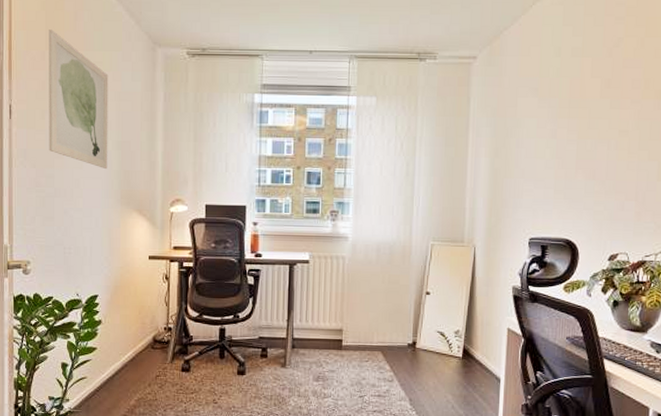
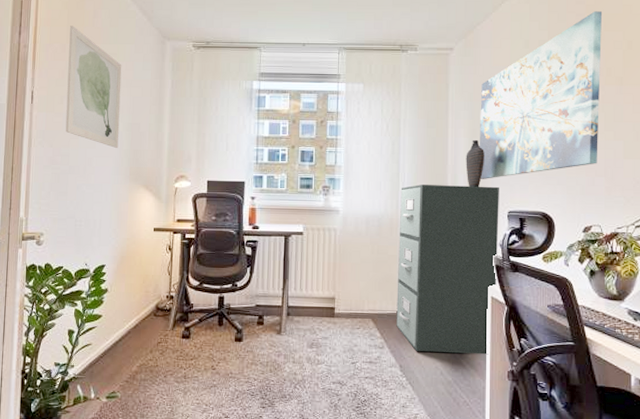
filing cabinet: none [407,209,521,388] -> present [396,184,499,355]
decorative vase: none [485,160,507,212] -> present [466,140,484,187]
wall art: none [501,14,645,203] -> present [480,11,603,179]

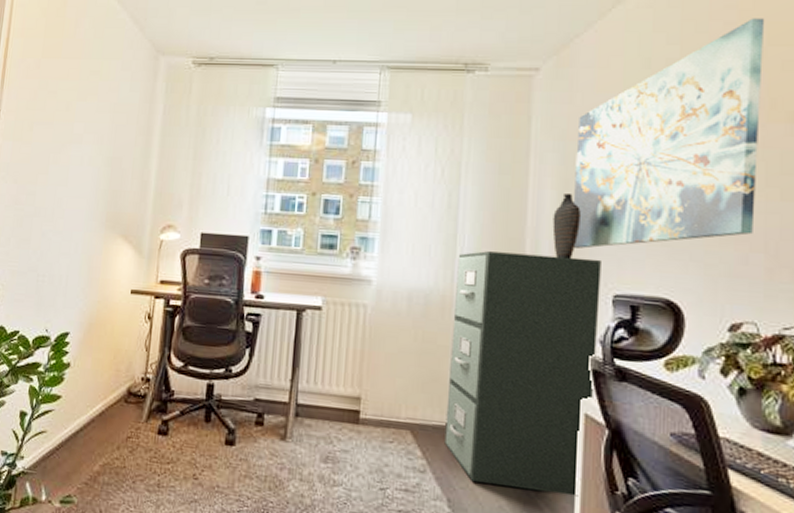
wall art: present [65,26,122,148] -> none [33,37,105,187]

